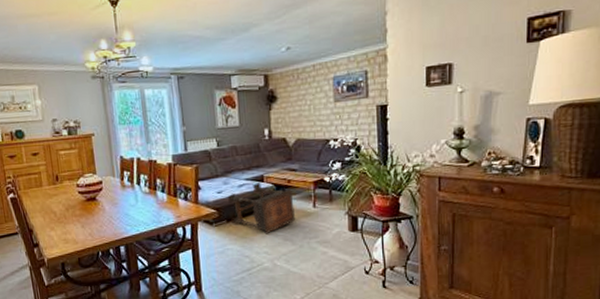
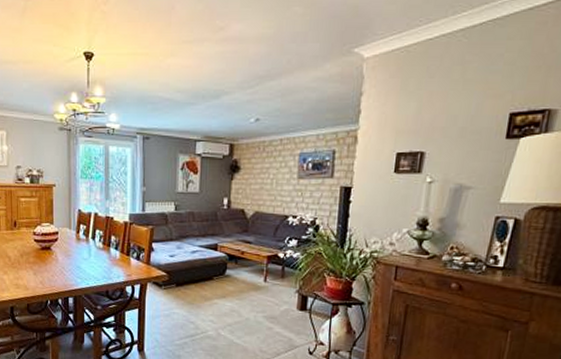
side table: present [228,181,295,234] -> none [180,250,245,303]

